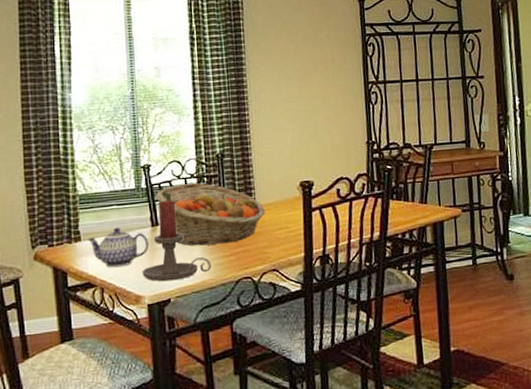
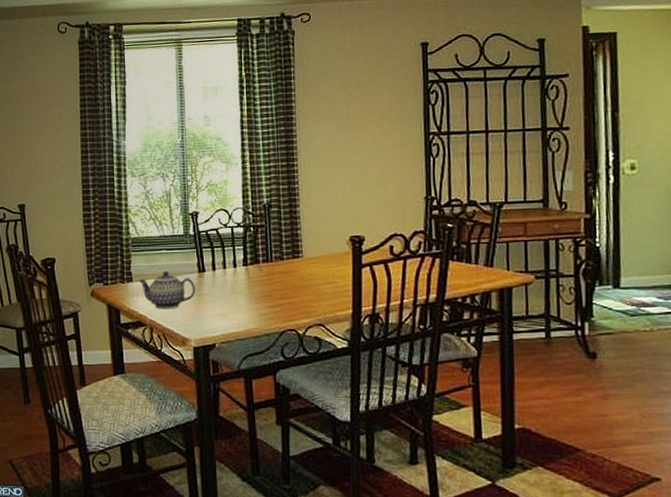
candle holder: present [142,200,212,282] -> none [189,247,256,327]
fruit basket: present [156,183,265,246] -> none [203,232,312,295]

